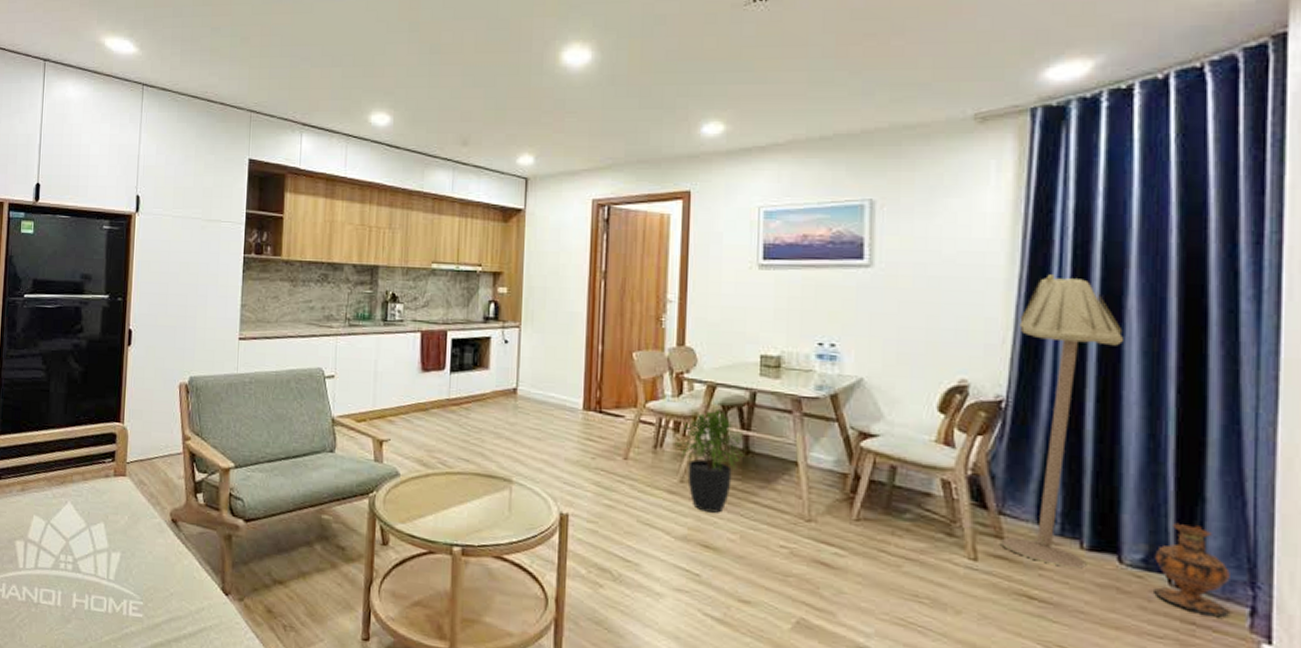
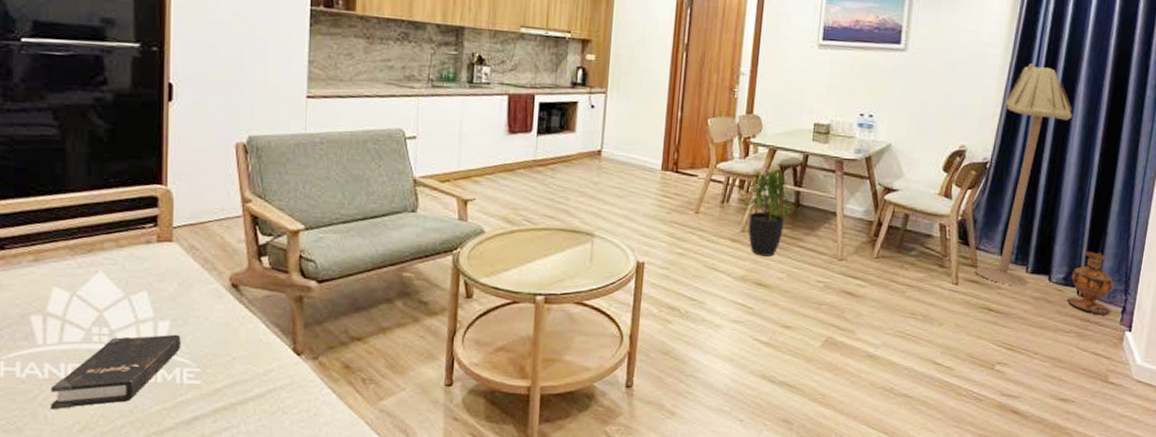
hardback book: none [25,565,129,632] -> present [50,334,181,410]

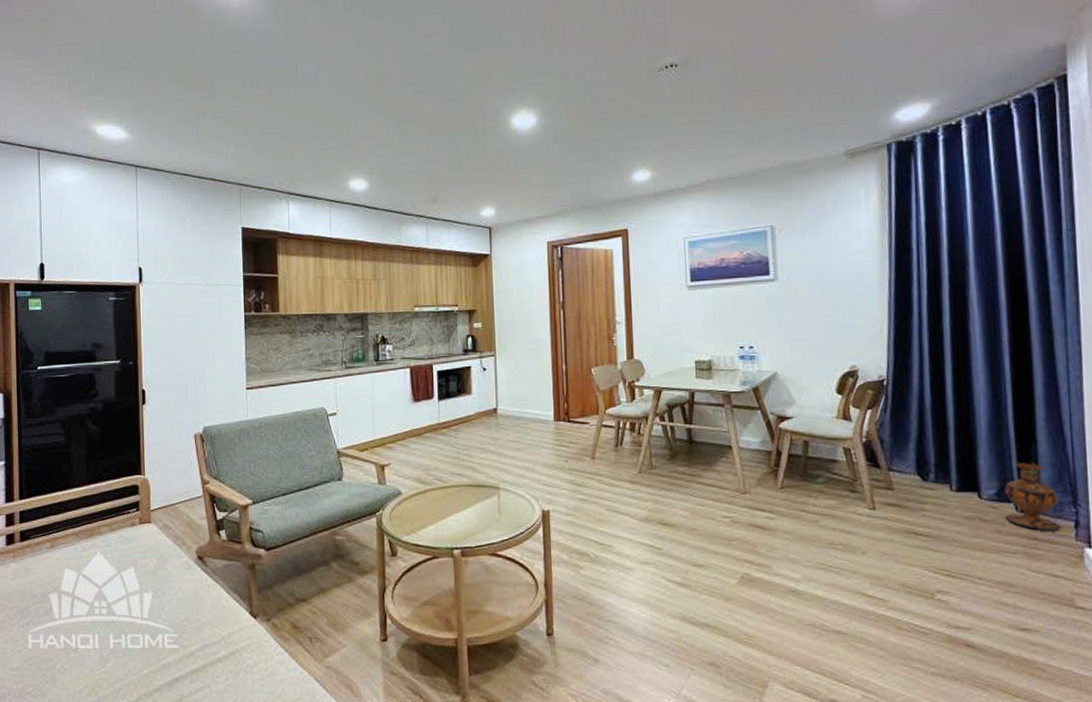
hardback book: present [50,334,181,410] -> none [65,604,161,676]
potted plant: present [740,169,795,256] -> none [633,409,689,495]
floor lamp: present [975,63,1073,287] -> none [892,276,969,507]

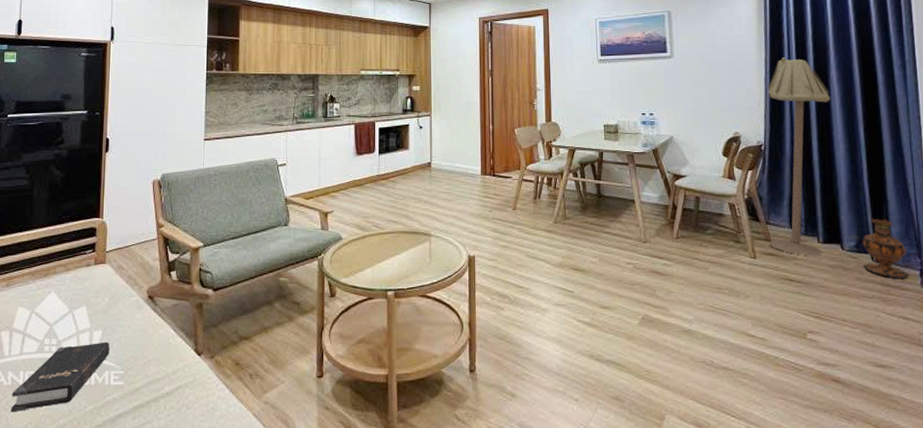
hardback book: none [65,604,161,676] -> present [11,341,110,413]
floor lamp: none [892,276,969,507] -> present [767,57,830,257]

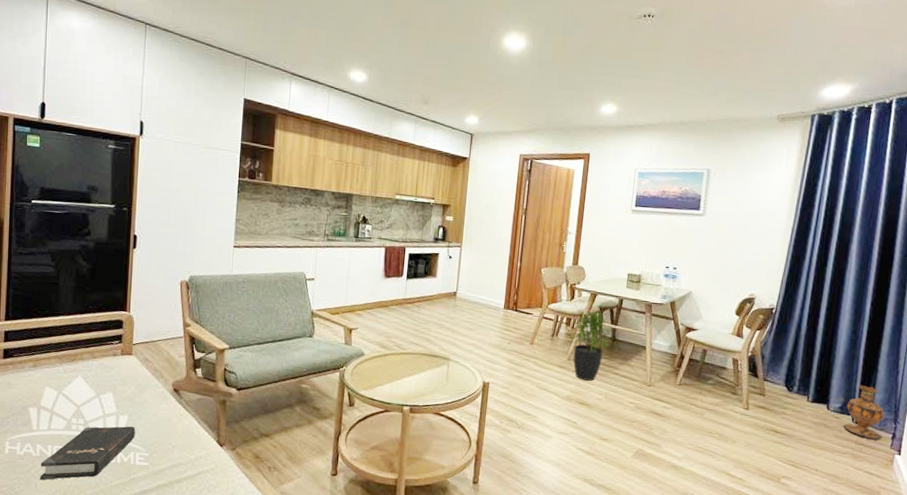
potted plant: none [550,167,598,243] -> present [567,310,612,381]
floor lamp: present [767,57,830,257] -> none [763,227,847,413]

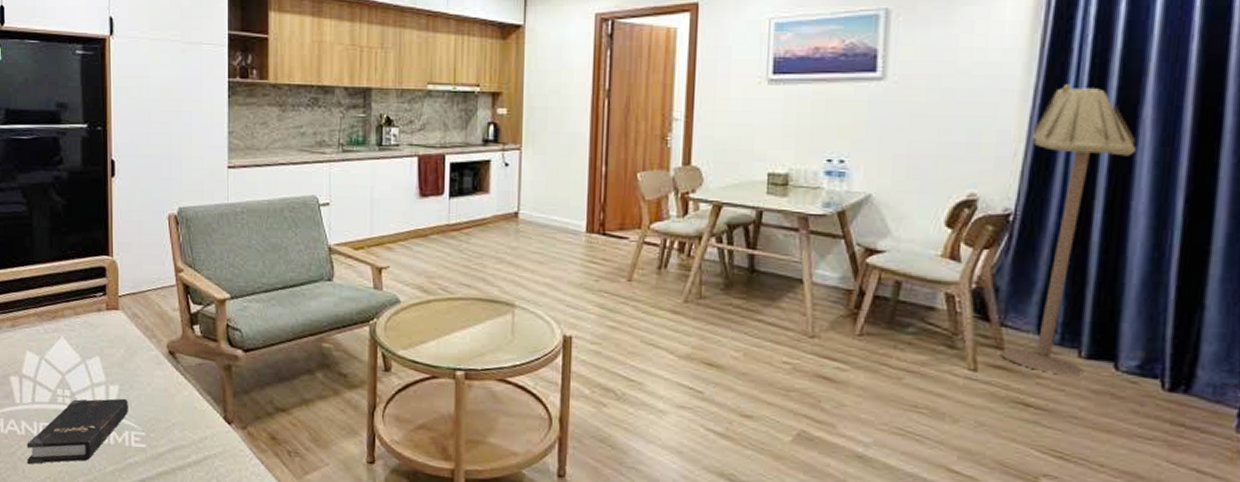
potted plant: present [567,310,612,381] -> none [680,229,749,332]
floor lamp: none [763,227,847,413] -> present [1001,84,1136,376]
vase: present [844,385,885,441] -> none [1147,331,1222,419]

